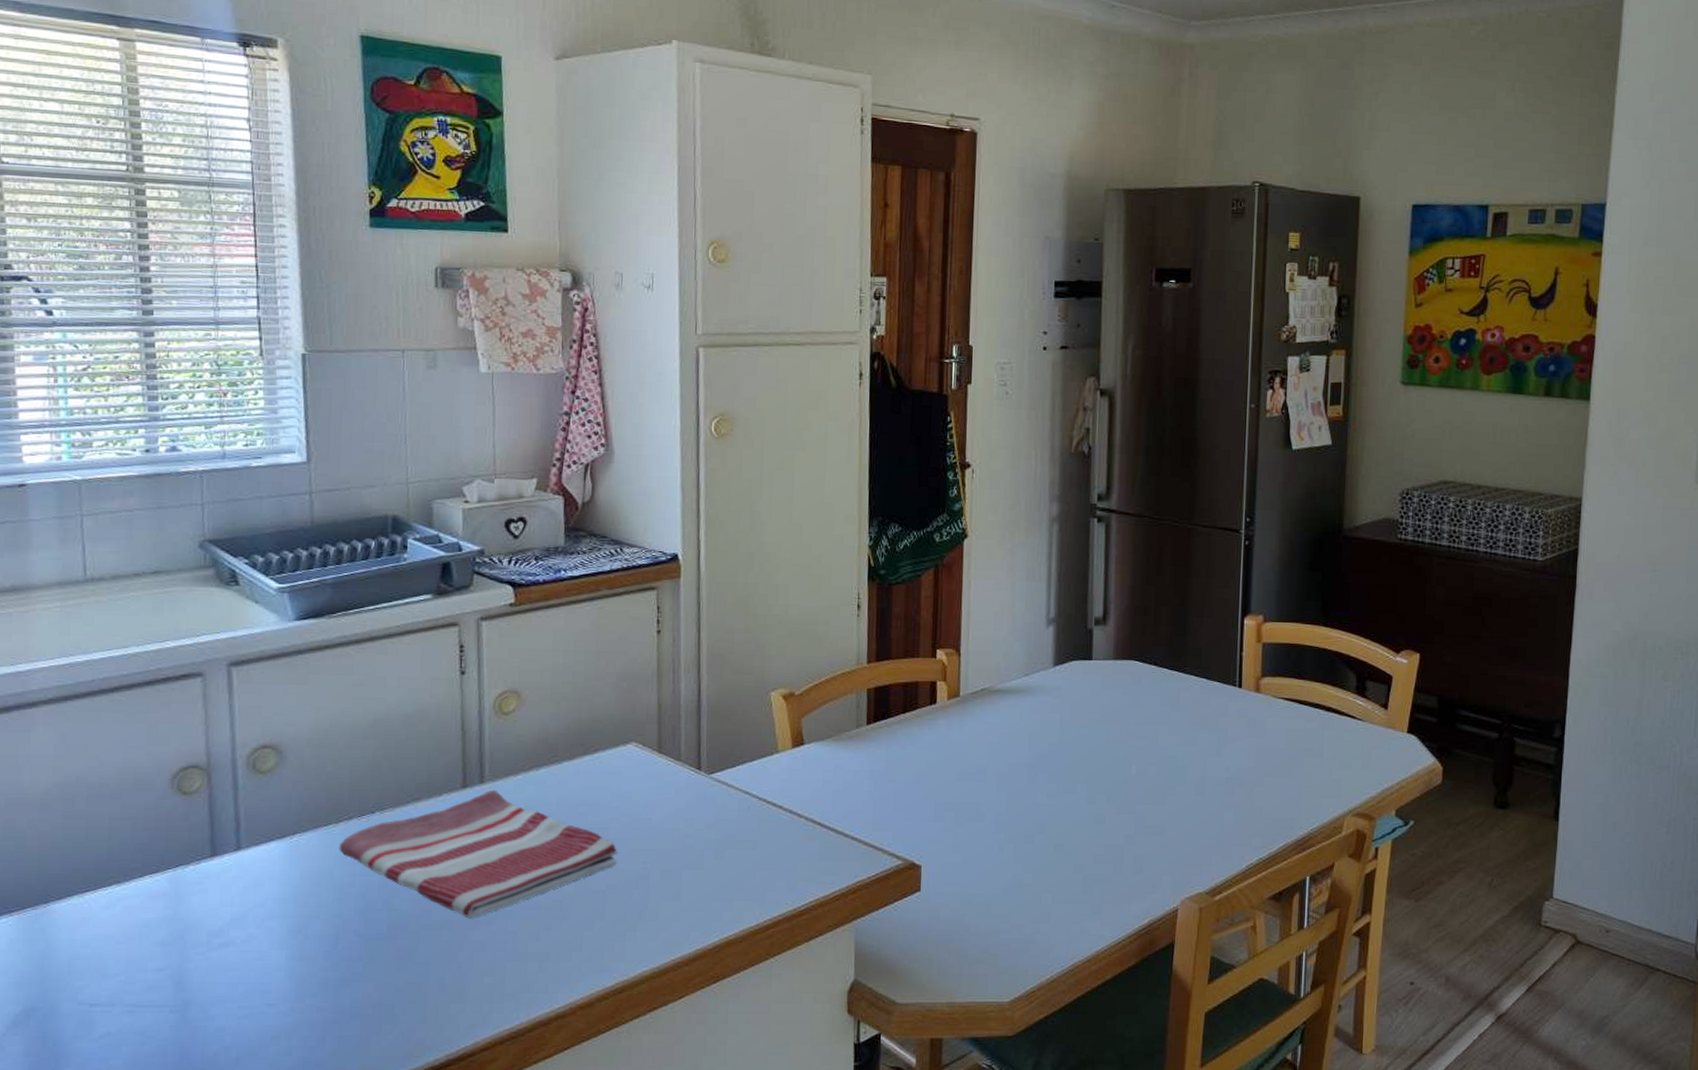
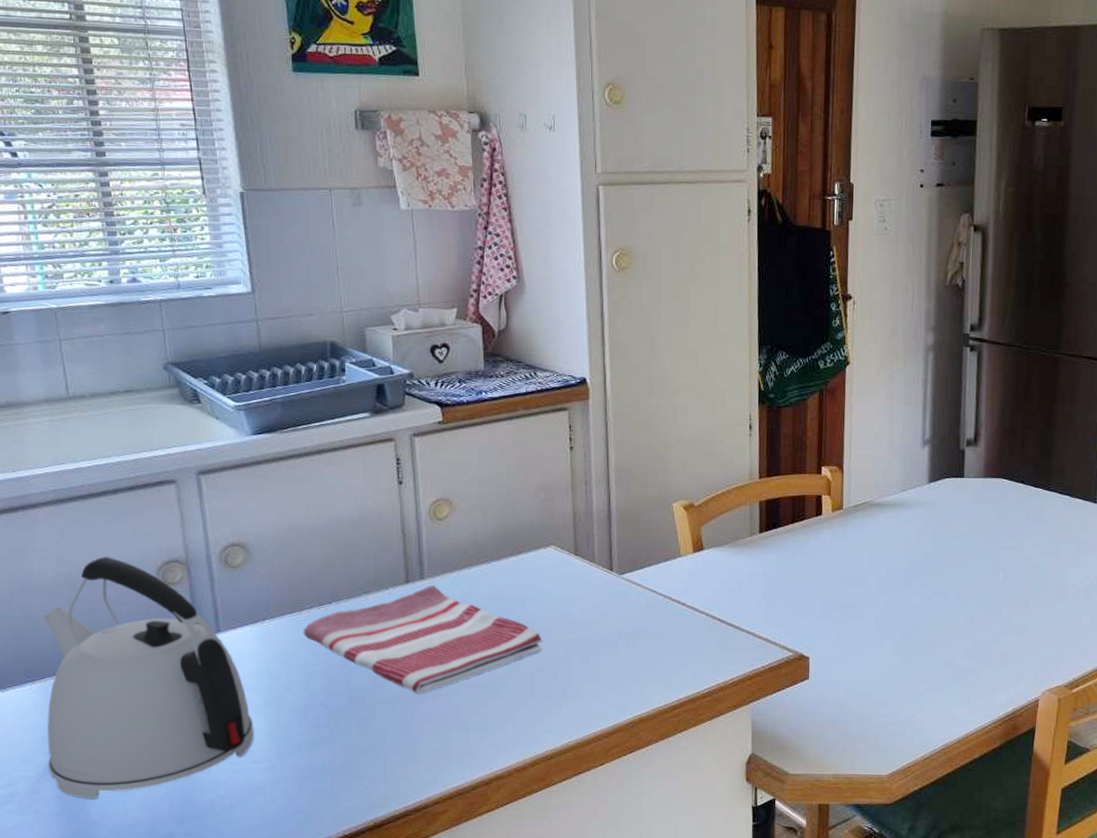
kettle: none [18,762,273,1056] -> present [42,556,255,799]

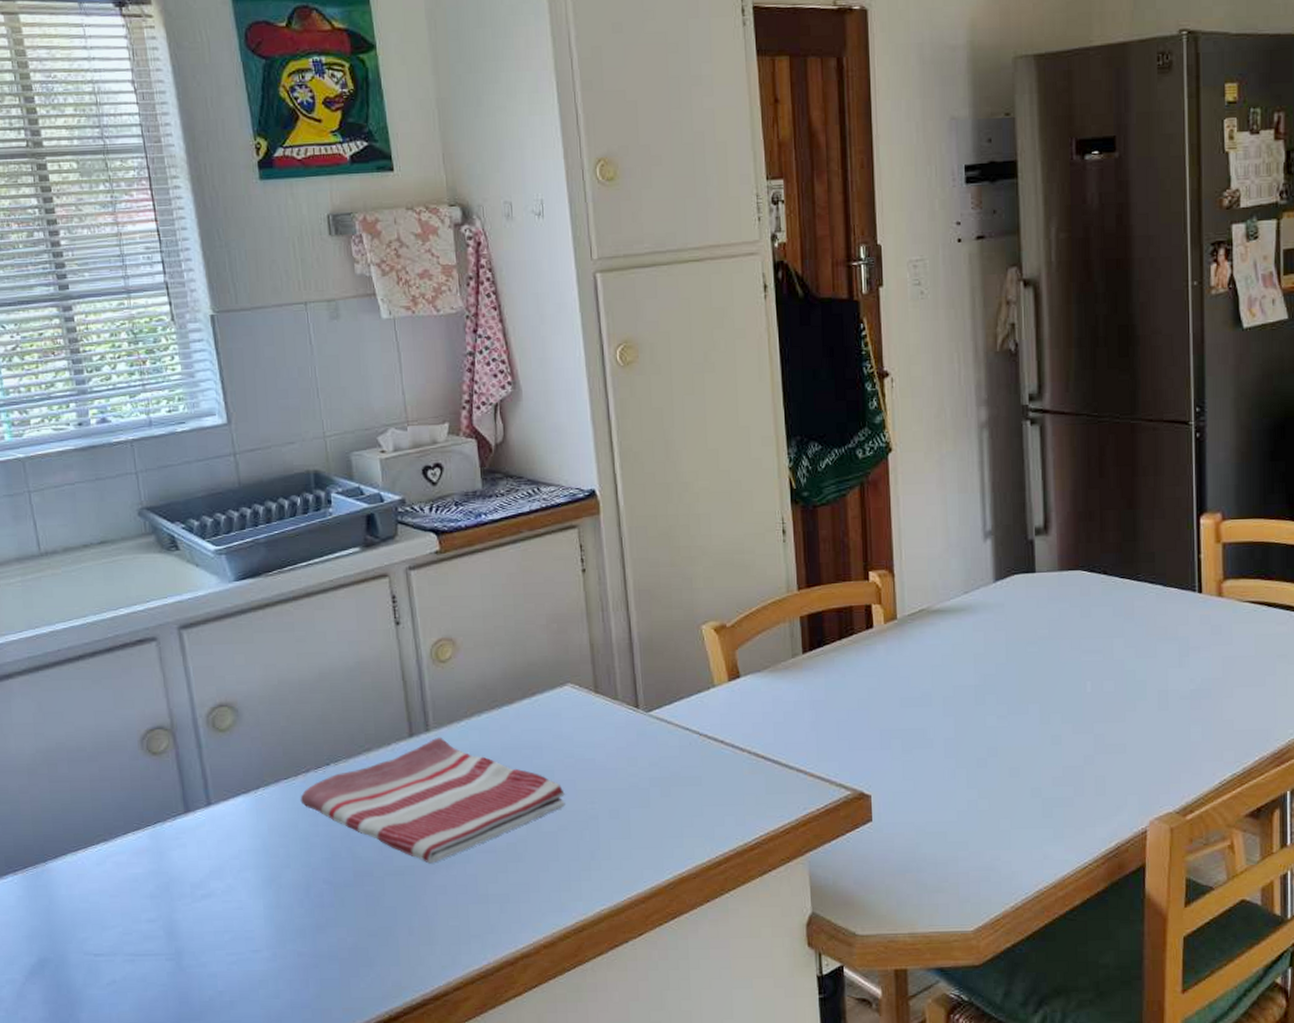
kettle: present [42,556,255,799] -> none [22,727,253,1002]

